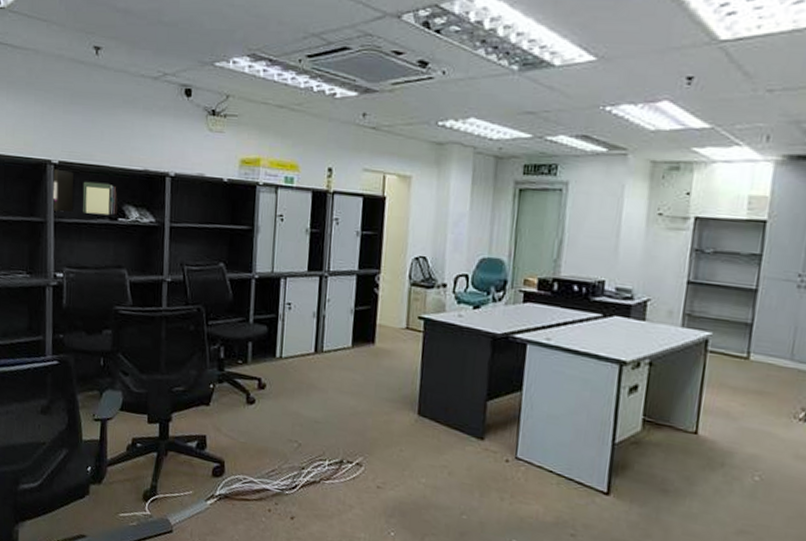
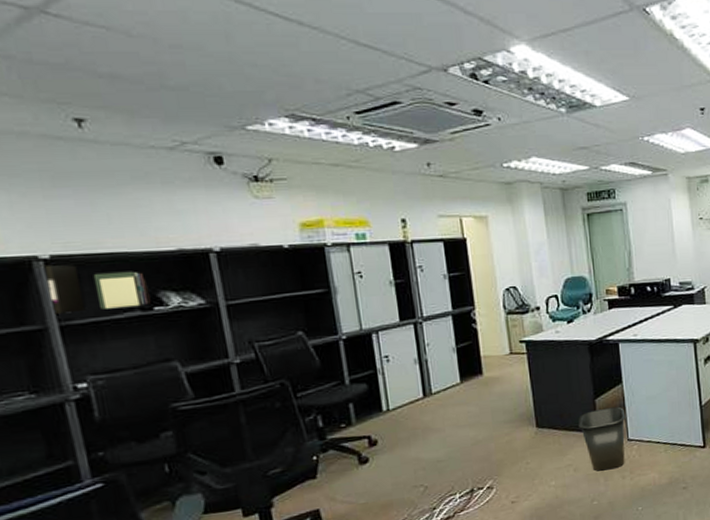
waste bin: none [463,412,519,486] -> present [578,406,626,471]

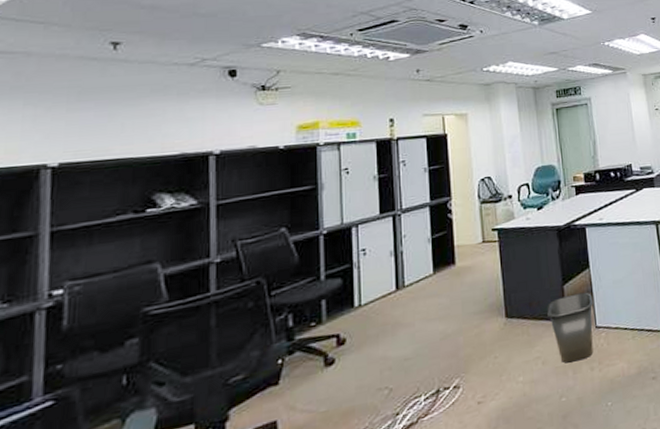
binder: present [44,265,86,314] -> none [48,171,81,220]
books: present [93,271,151,309] -> none [94,175,145,214]

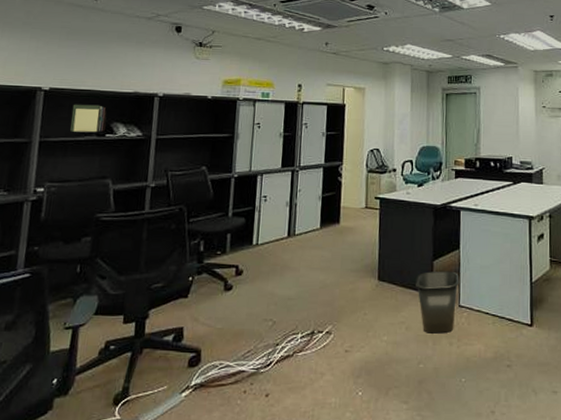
books: none [94,175,145,214] -> present [70,104,107,133]

